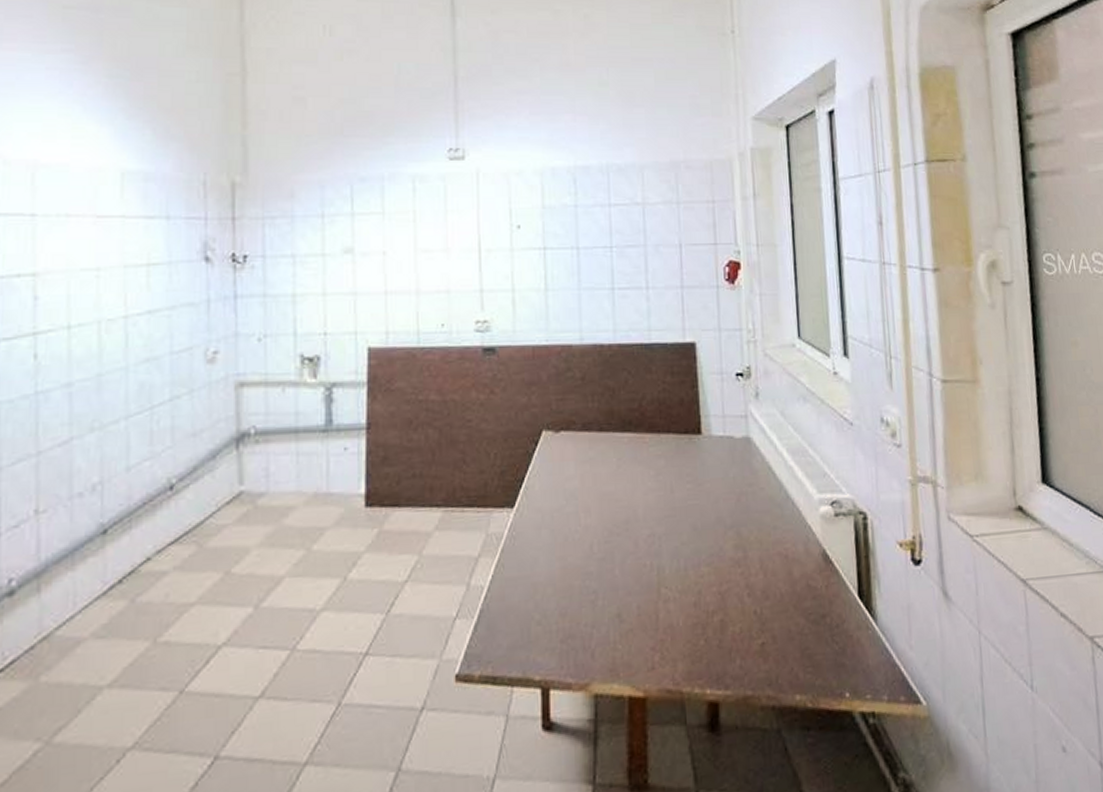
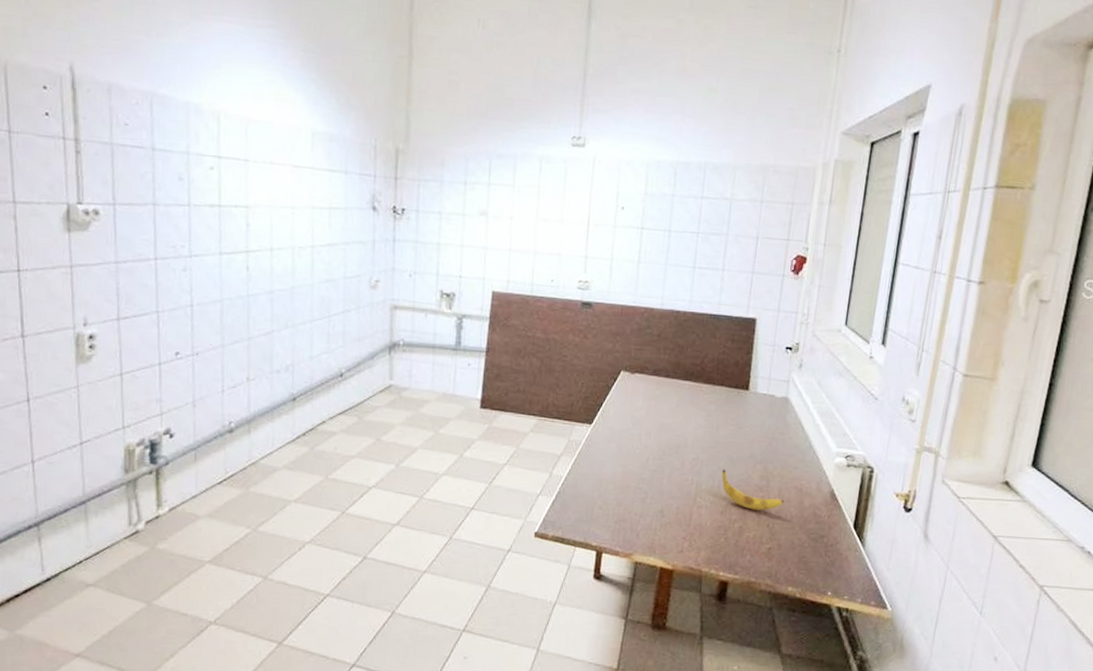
banana: none [687,543,770,594] -> present [721,469,785,511]

